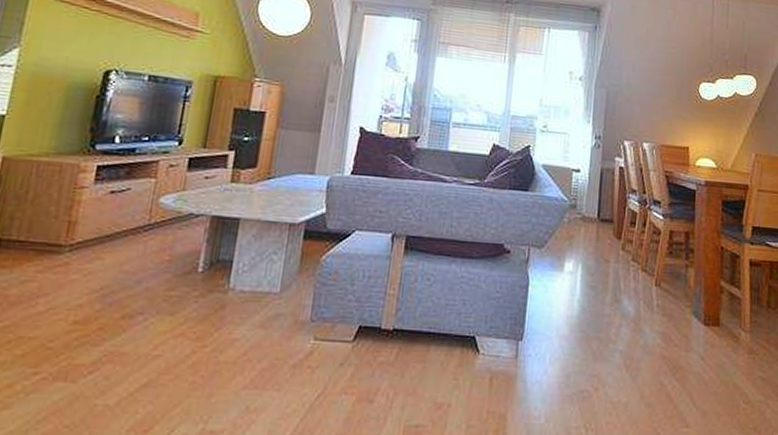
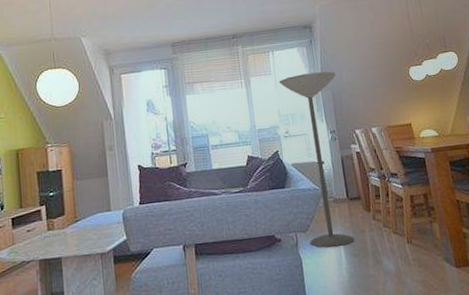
floor lamp: none [542,62,616,273] -> present [279,71,355,248]

